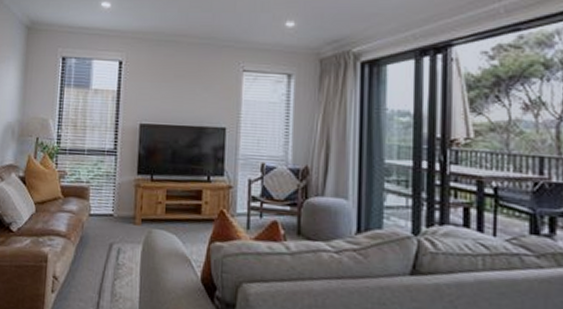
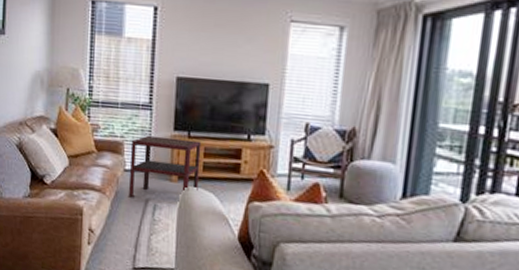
side table: none [92,179,164,243] -> present [127,135,202,198]

